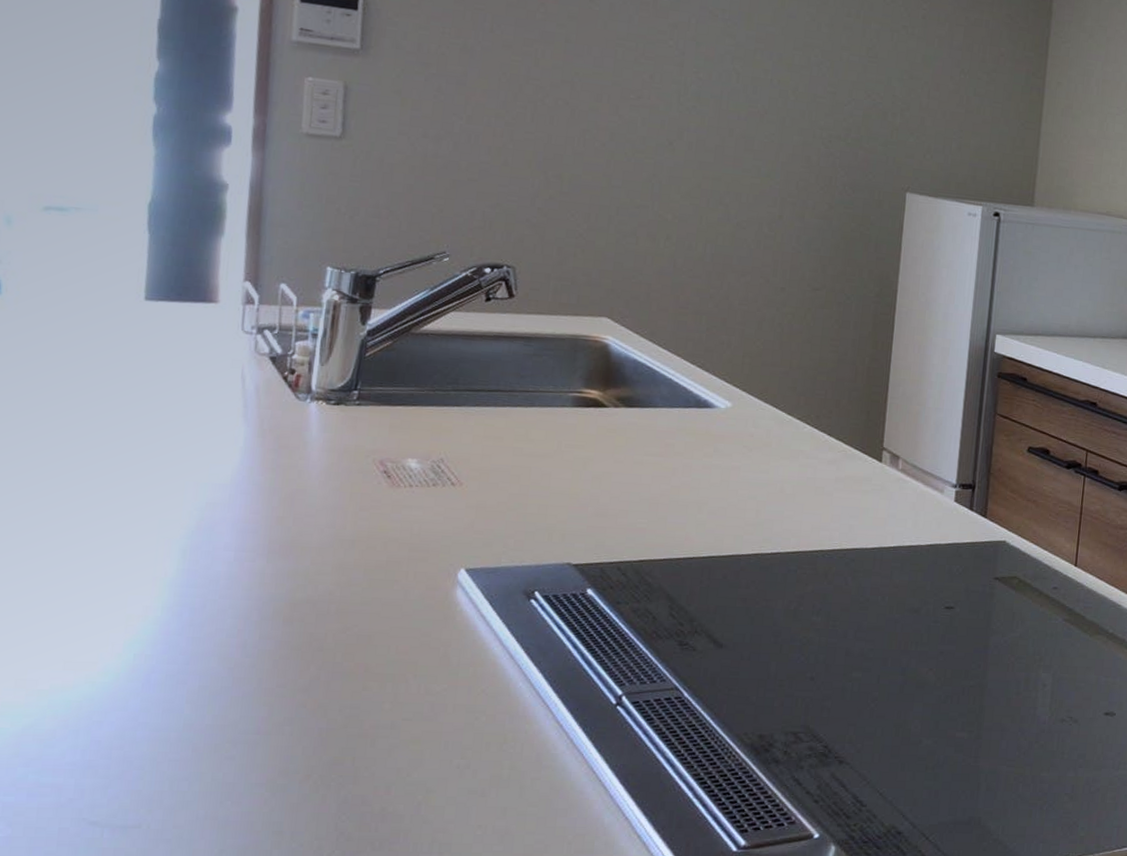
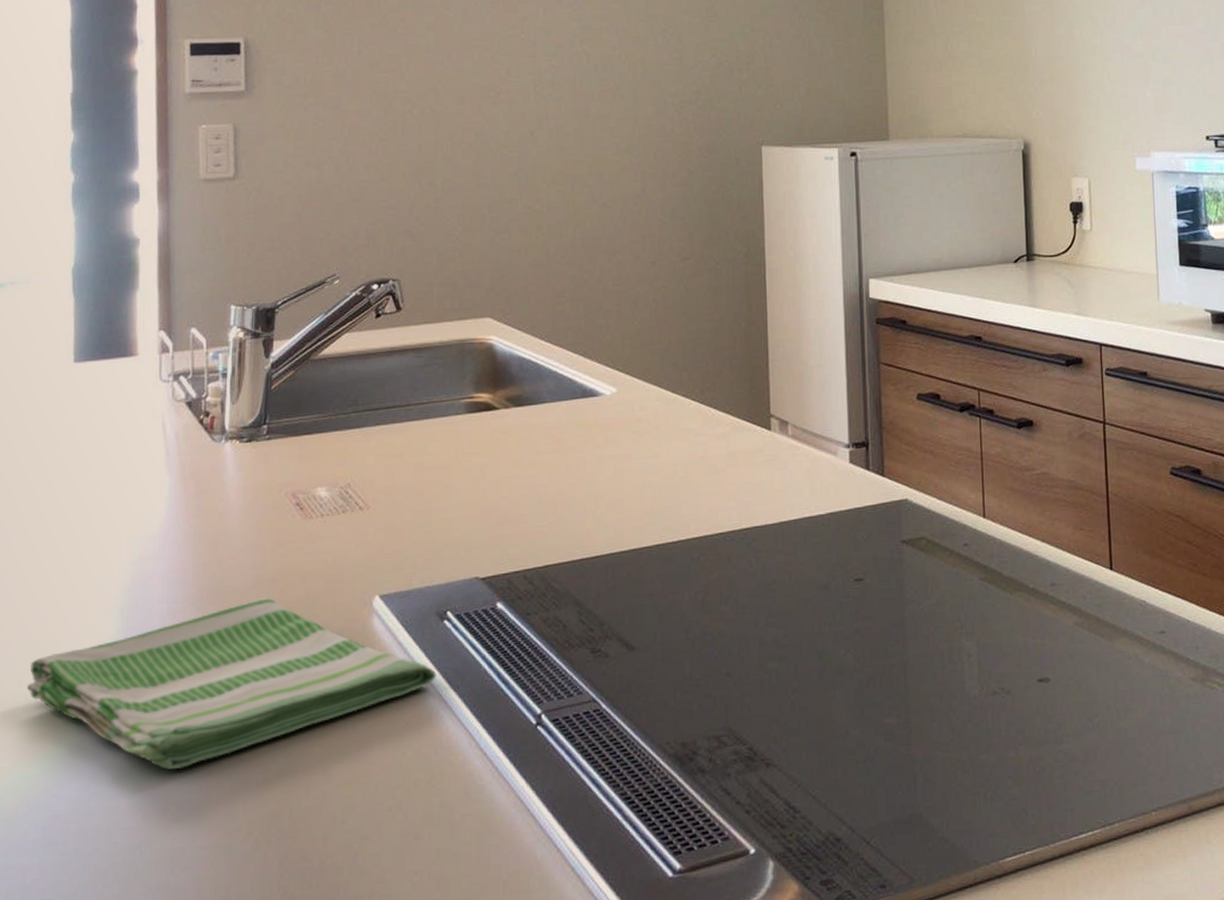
dish towel: none [72,557,518,711] -> present [27,597,437,770]

